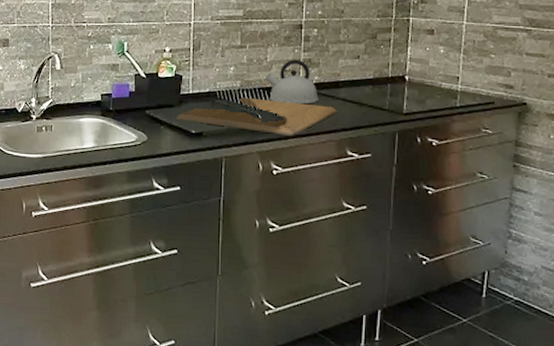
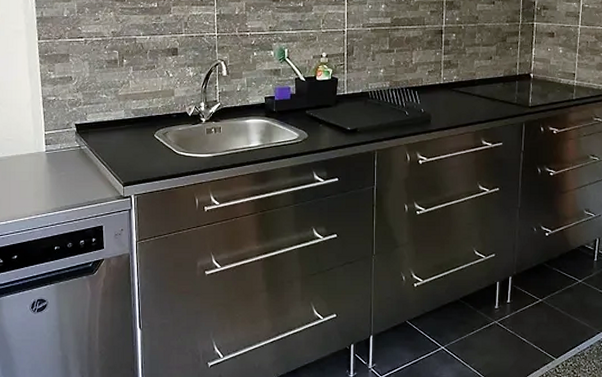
chopping board: present [175,96,337,136] -> none [332,95,473,129]
kettle: present [264,59,319,105] -> none [410,61,457,101]

